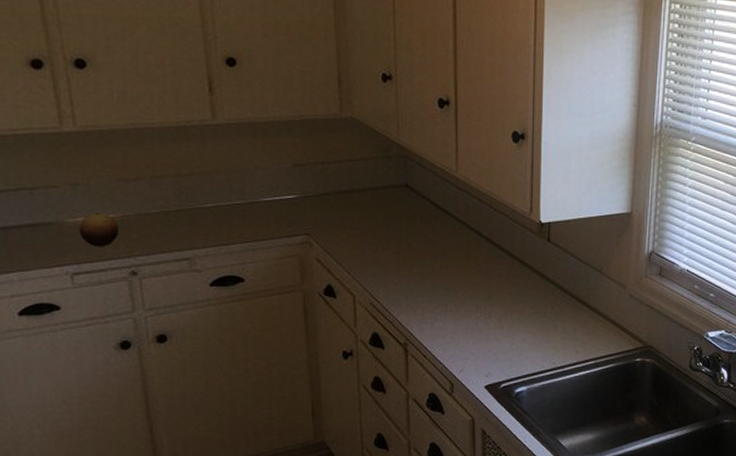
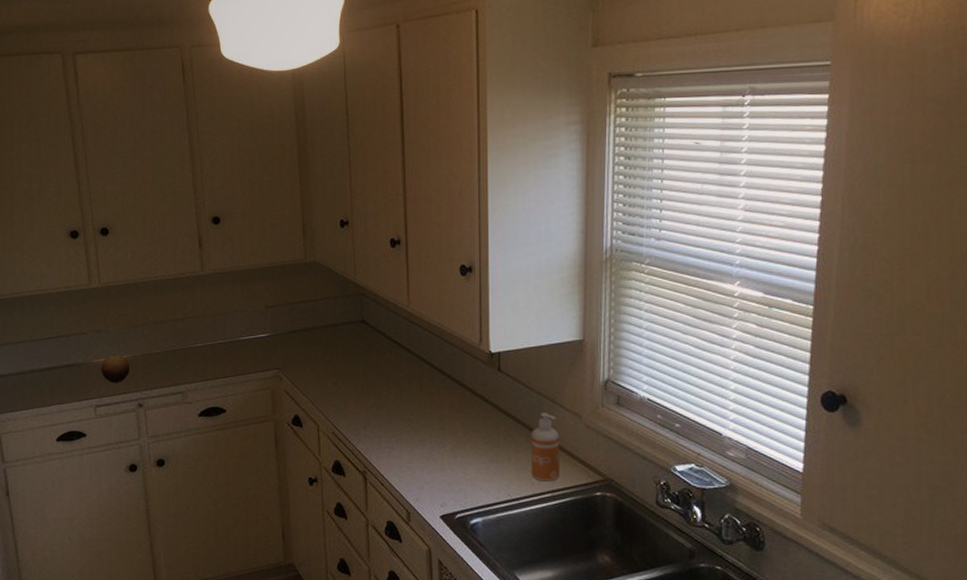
soap dispenser: none [577,283,604,350] -> present [531,413,559,482]

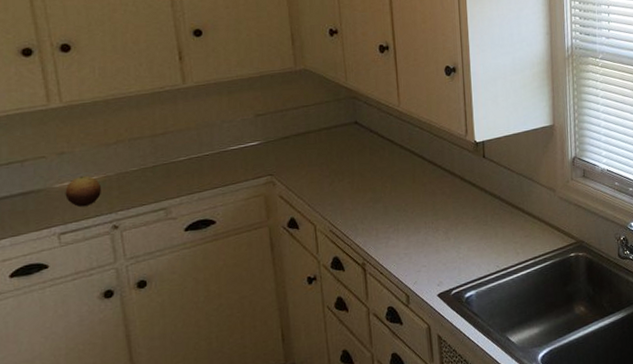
soap dispenser: present [531,413,559,482] -> none [514,190,540,251]

